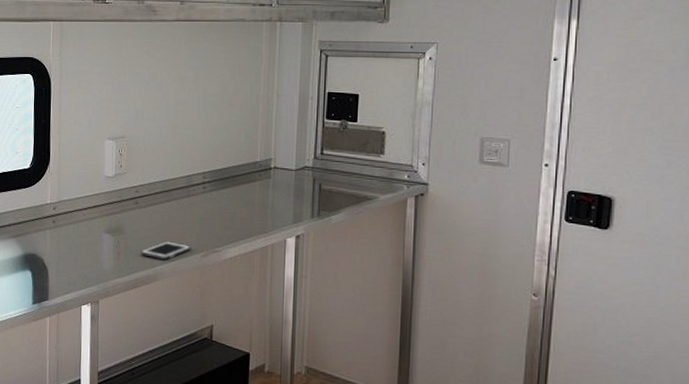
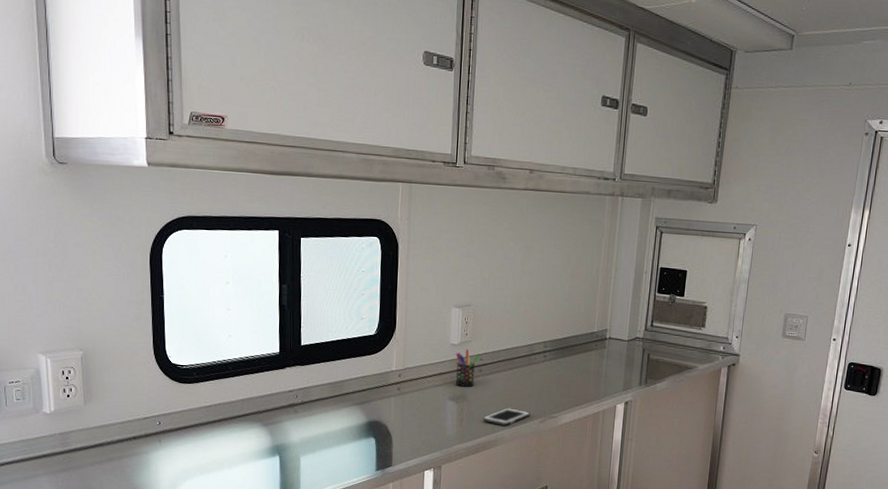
pen holder: none [110,181,136,220] -> present [455,349,481,387]

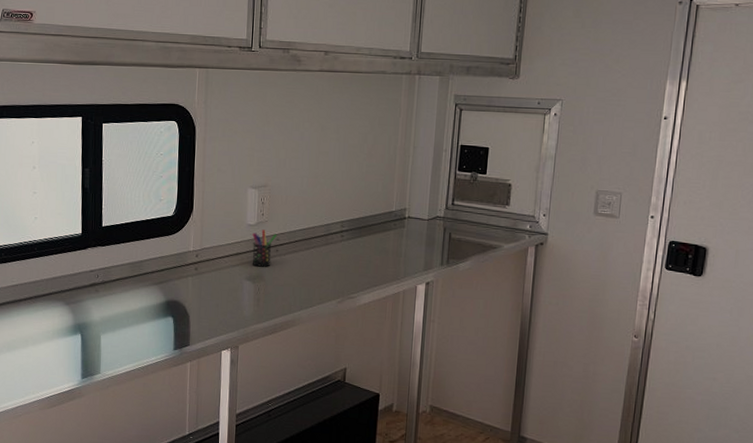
cell phone: present [482,408,531,426] -> none [279,288,328,306]

